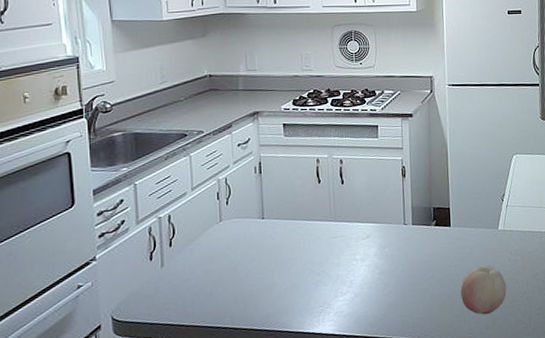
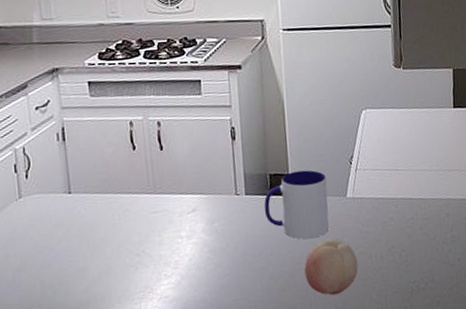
mug: none [427,205,483,265] -> present [264,170,330,239]

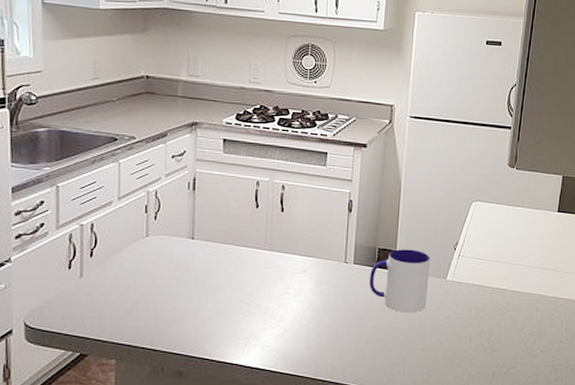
fruit: present [304,239,359,296] -> none [398,315,448,367]

